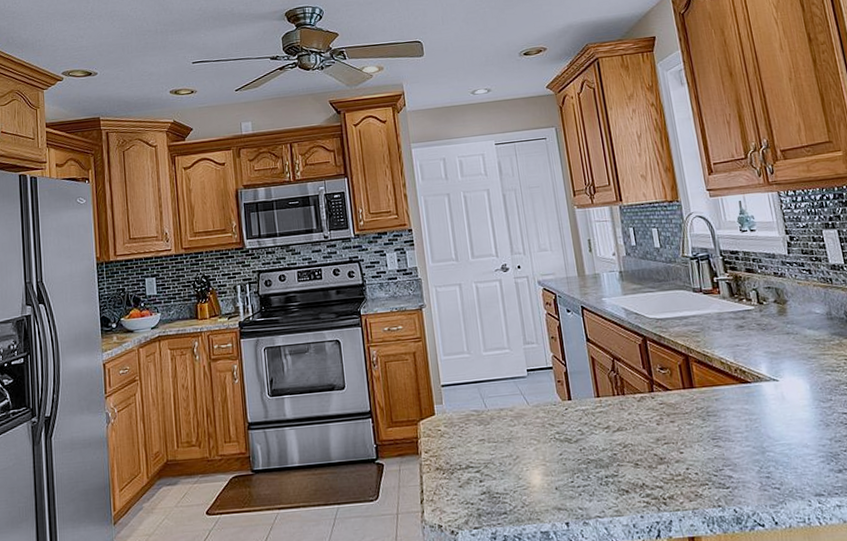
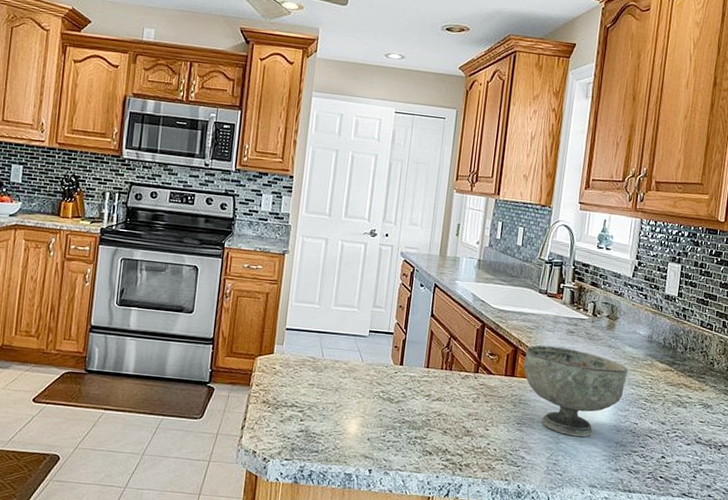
bowl: none [697,344,820,442] -> present [523,345,628,437]

